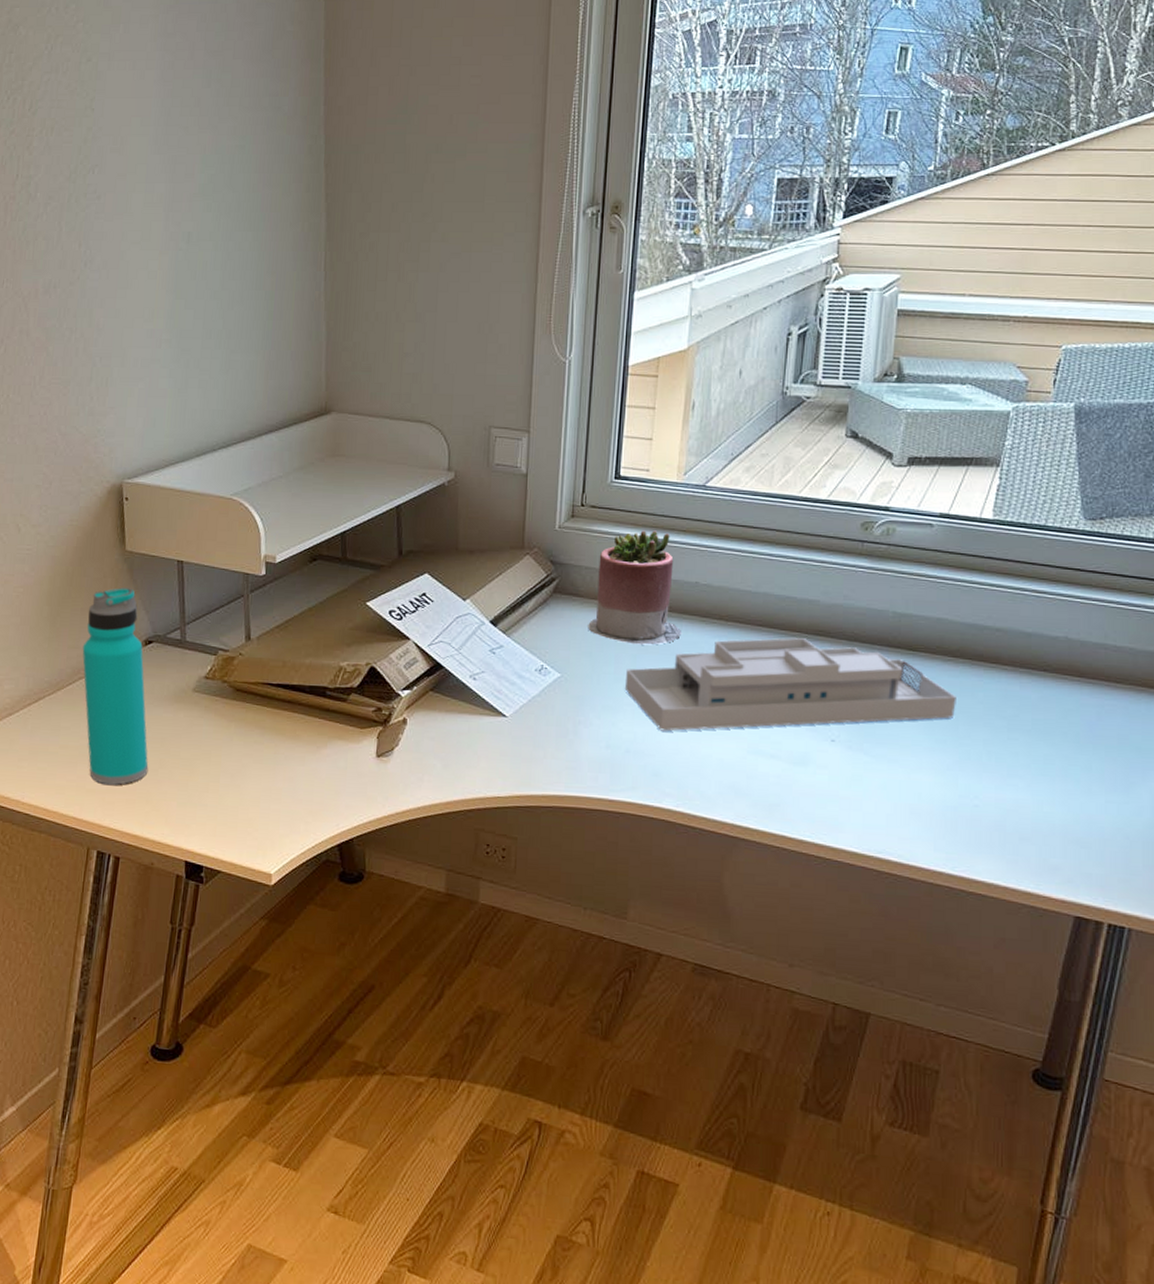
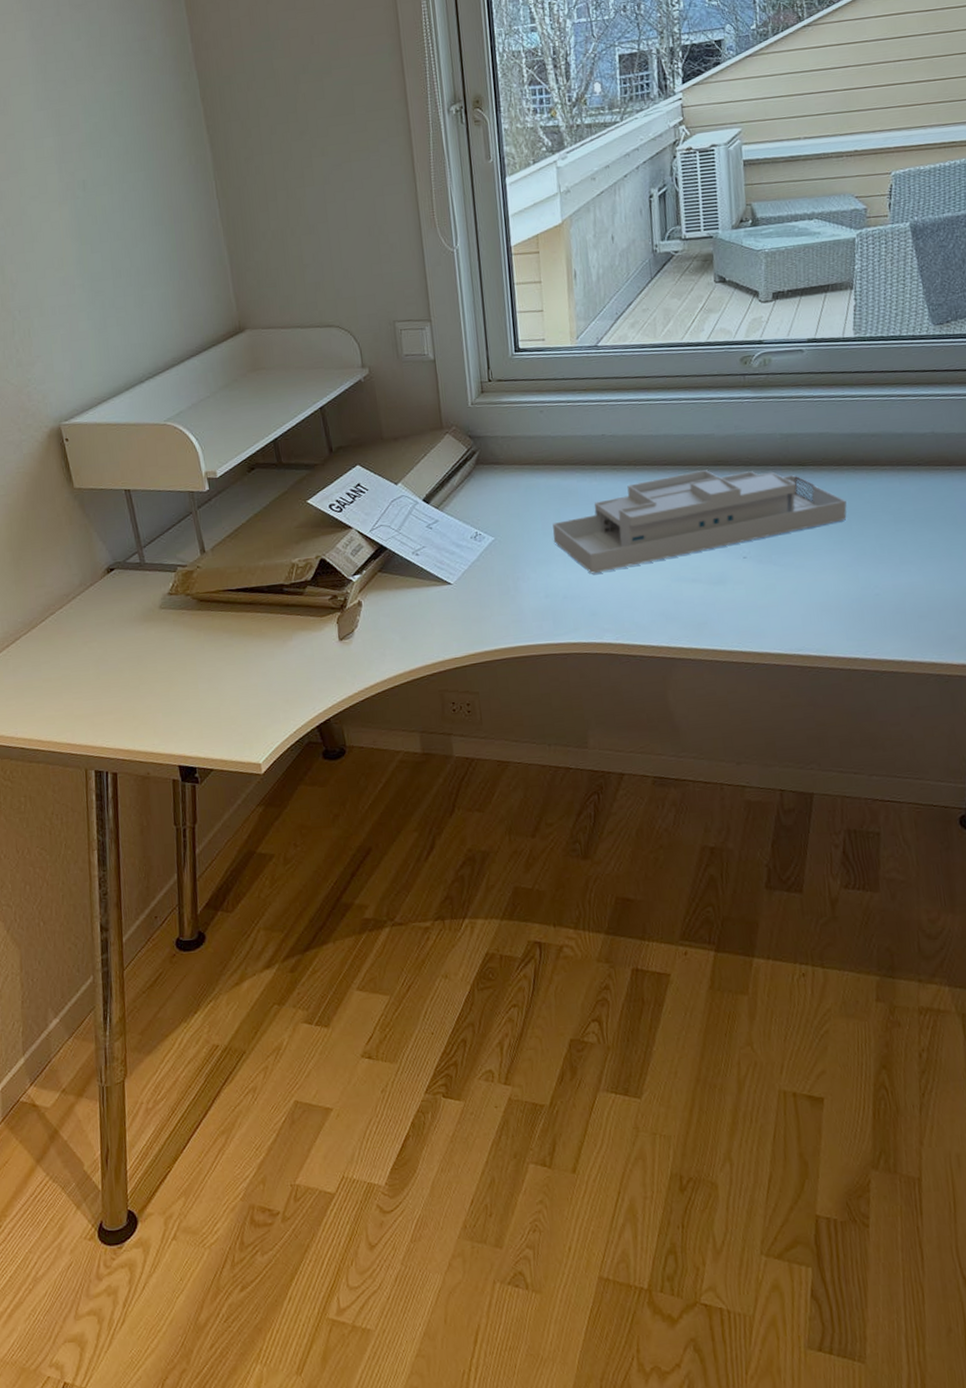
water bottle: present [82,588,149,785] -> none [48,522,130,708]
succulent planter: present [588,530,681,645] -> none [512,393,596,500]

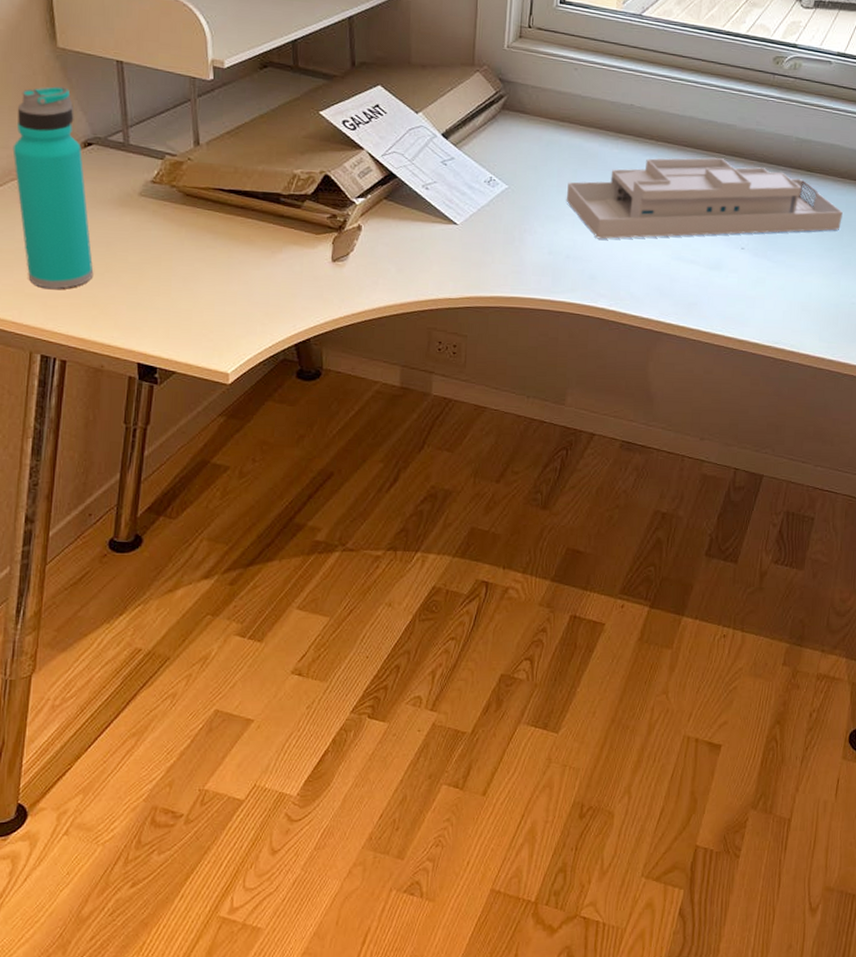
water bottle: none [48,522,130,708] -> present [12,86,94,289]

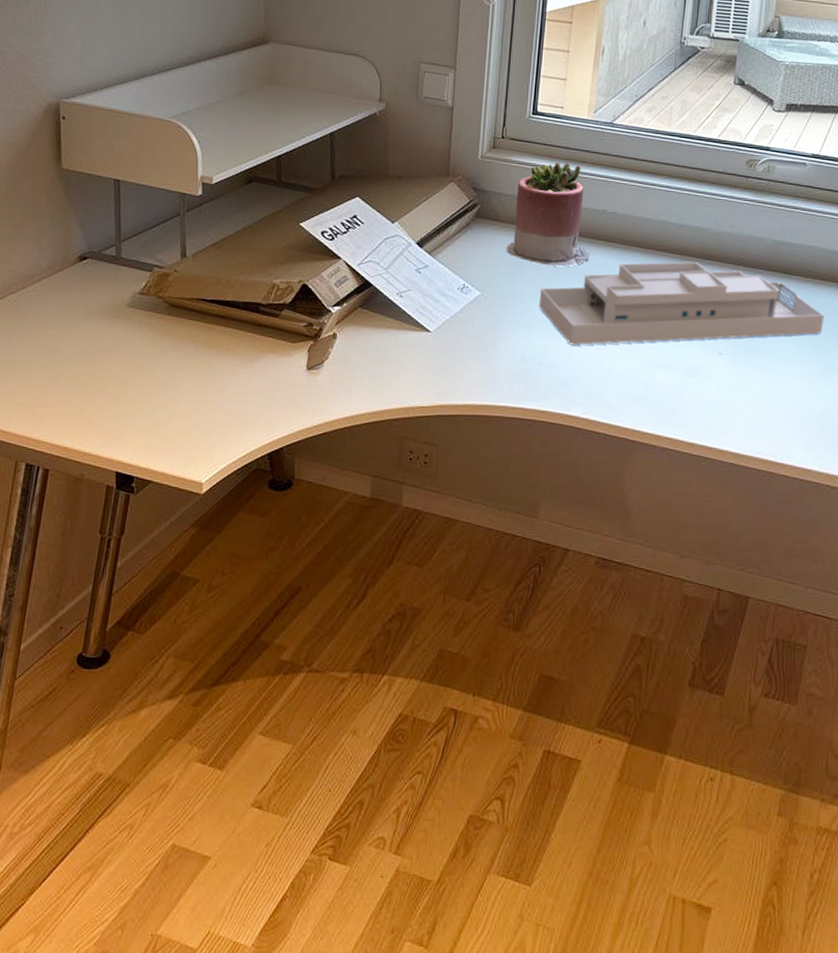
water bottle: present [12,86,94,289] -> none [14,204,81,398]
succulent planter: none [533,54,617,161] -> present [506,162,590,267]

